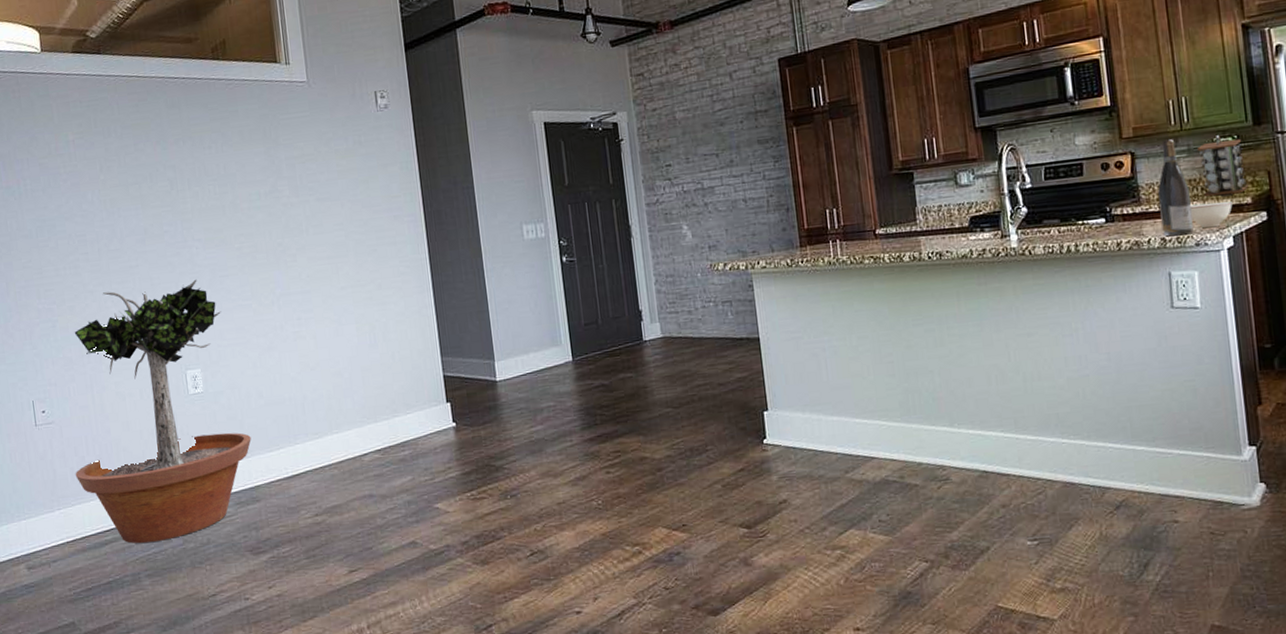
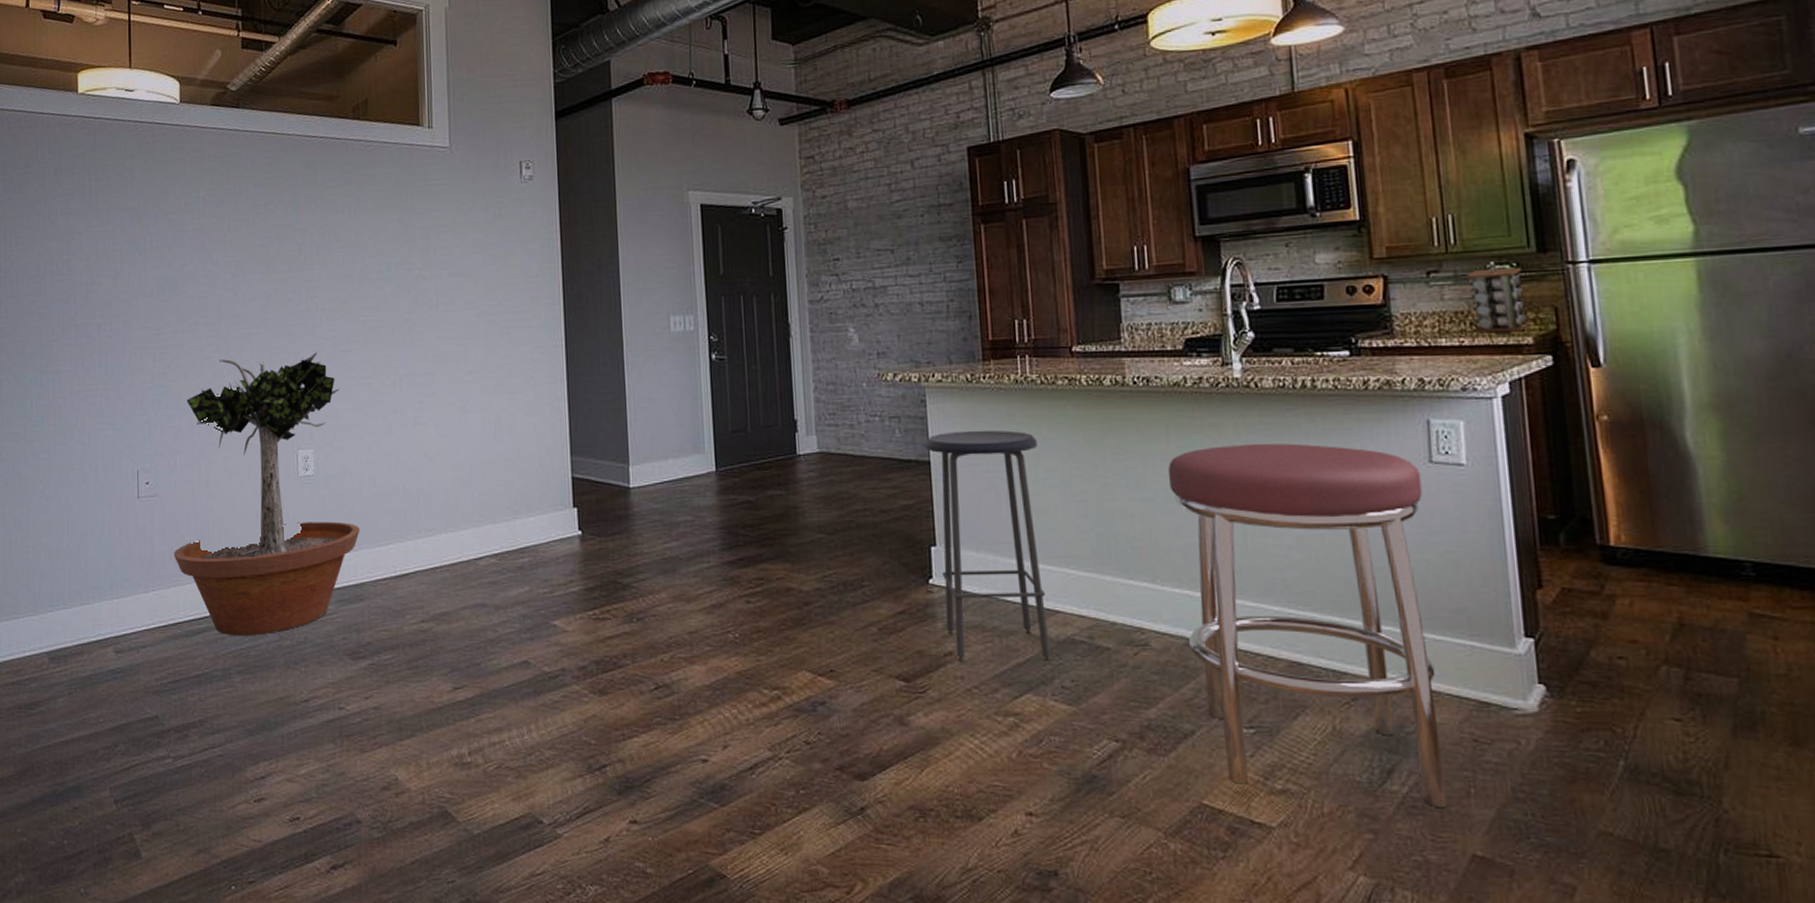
bar stool: none [754,306,869,508] -> present [924,430,1051,662]
bar stool: none [959,300,1192,591] -> present [1167,443,1448,809]
wine bottle: present [1158,139,1194,237] -> none [1416,263,1460,377]
bowl: present [1189,201,1233,229] -> none [1455,340,1509,371]

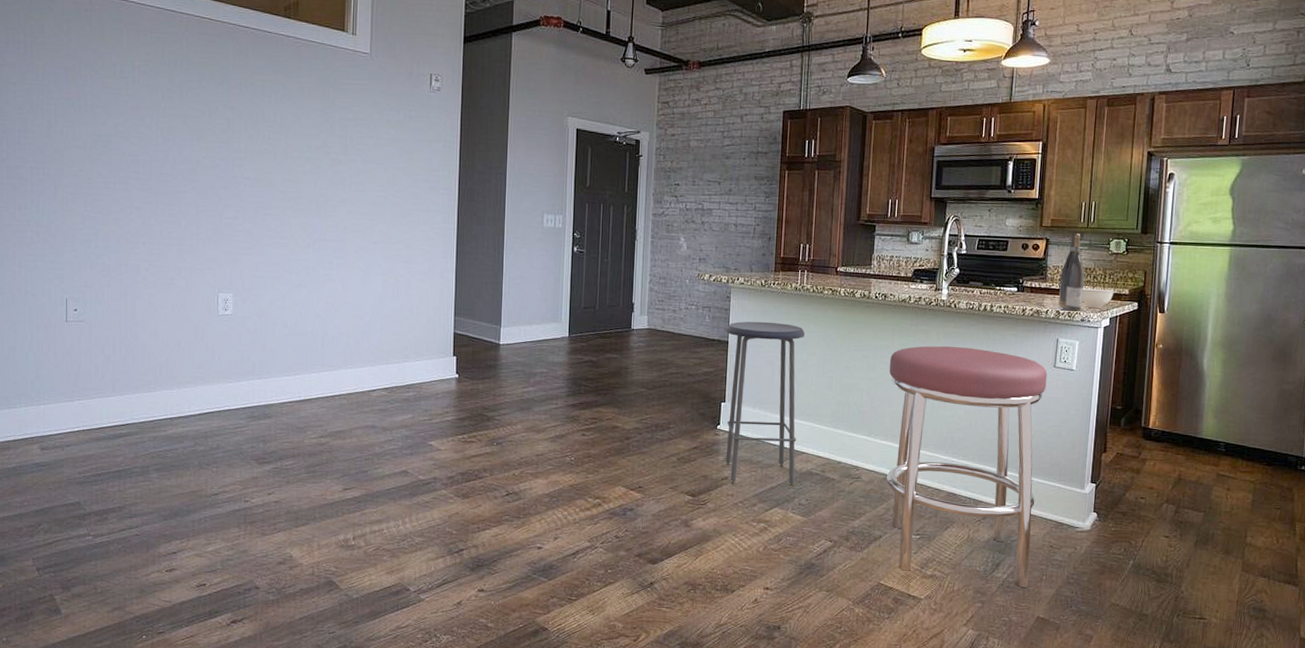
potted tree: present [173,352,360,636] -> none [99,211,271,441]
wine bottle: none [1416,263,1460,377] -> present [1058,233,1085,311]
bowl: none [1455,340,1509,371] -> present [1081,288,1114,309]
spice rack: present [1465,261,1530,334] -> none [1095,236,1131,285]

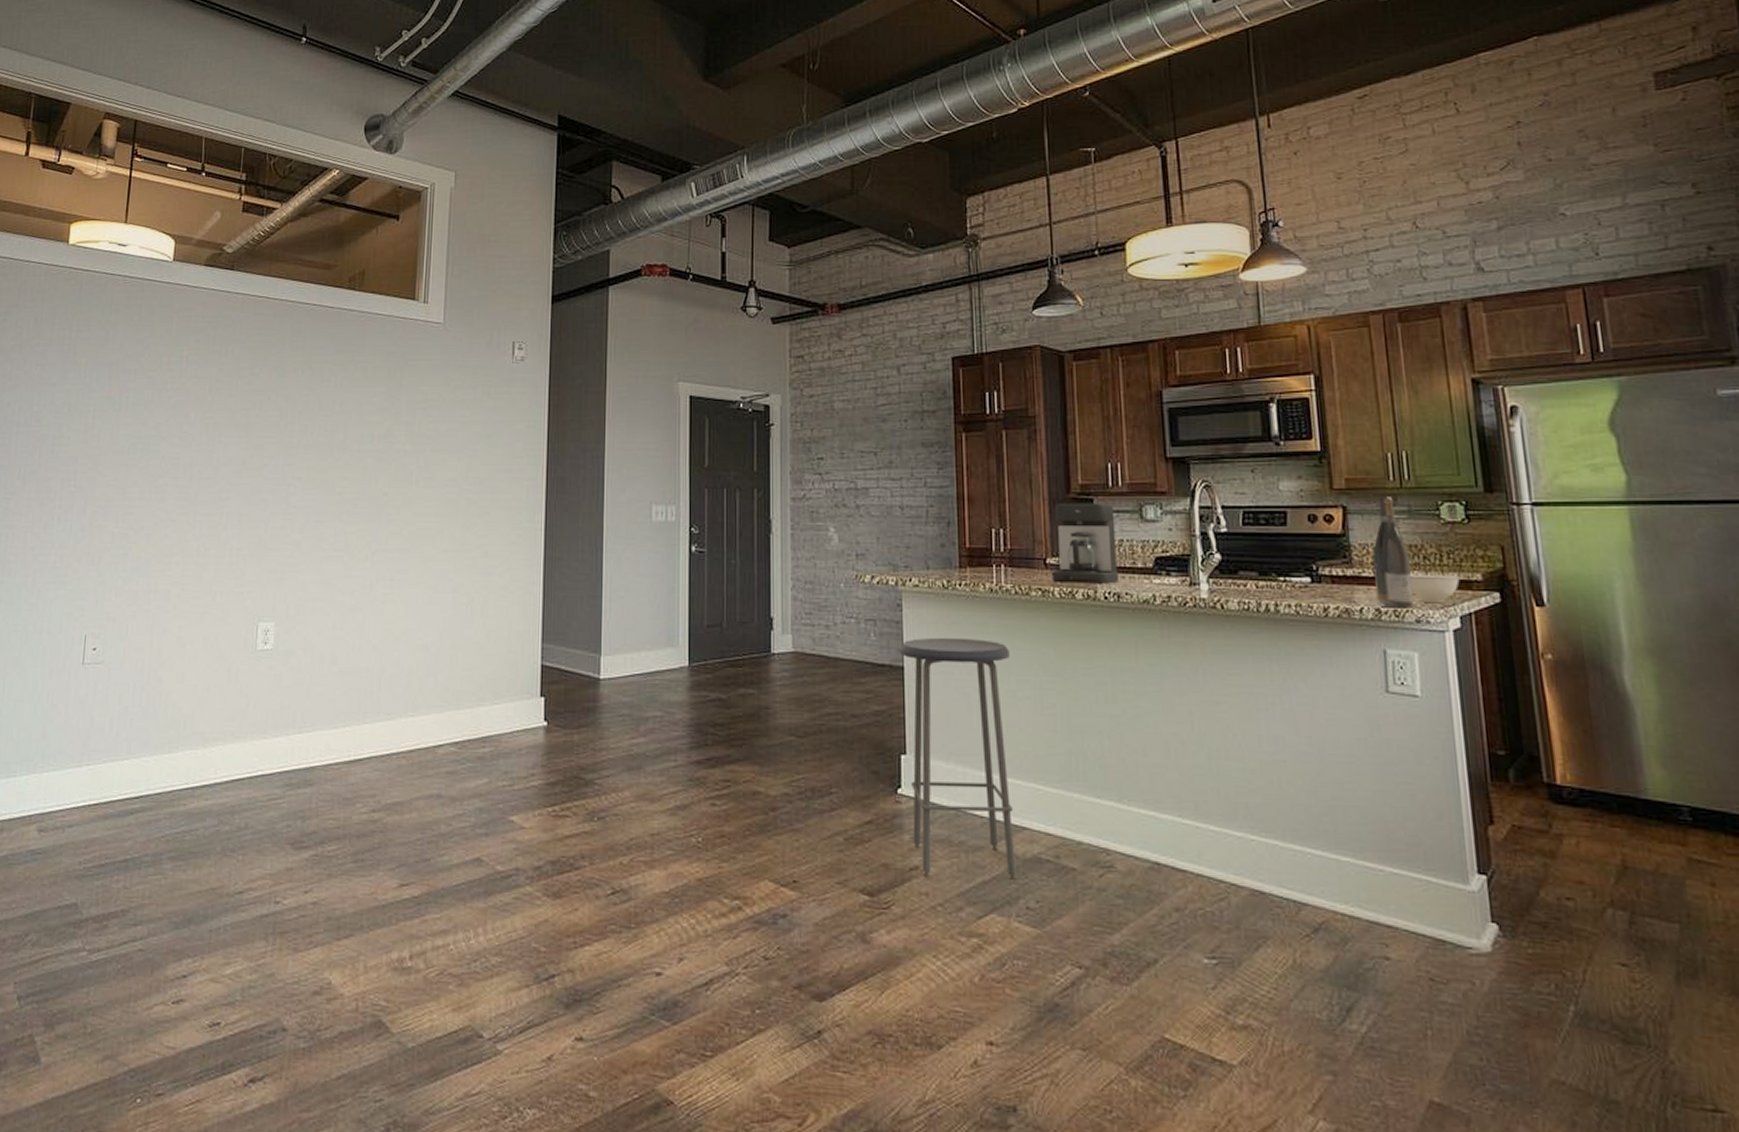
coffee maker: none [840,227,890,288] -> present [1052,502,1118,585]
bar stool: present [887,346,1048,588] -> none [1136,665,1406,1051]

